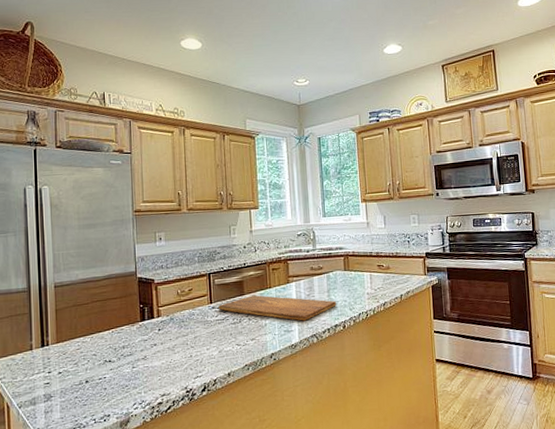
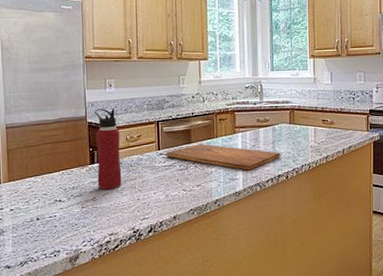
water bottle: none [145,262,174,348] -> present [95,108,122,190]

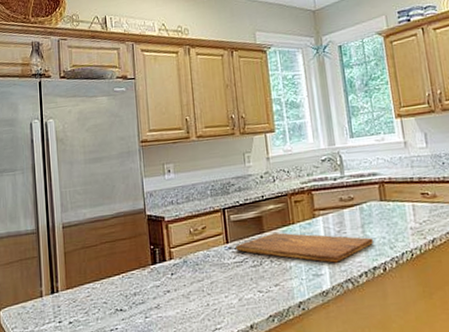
water bottle: present [95,108,122,190] -> none [154,197,188,295]

